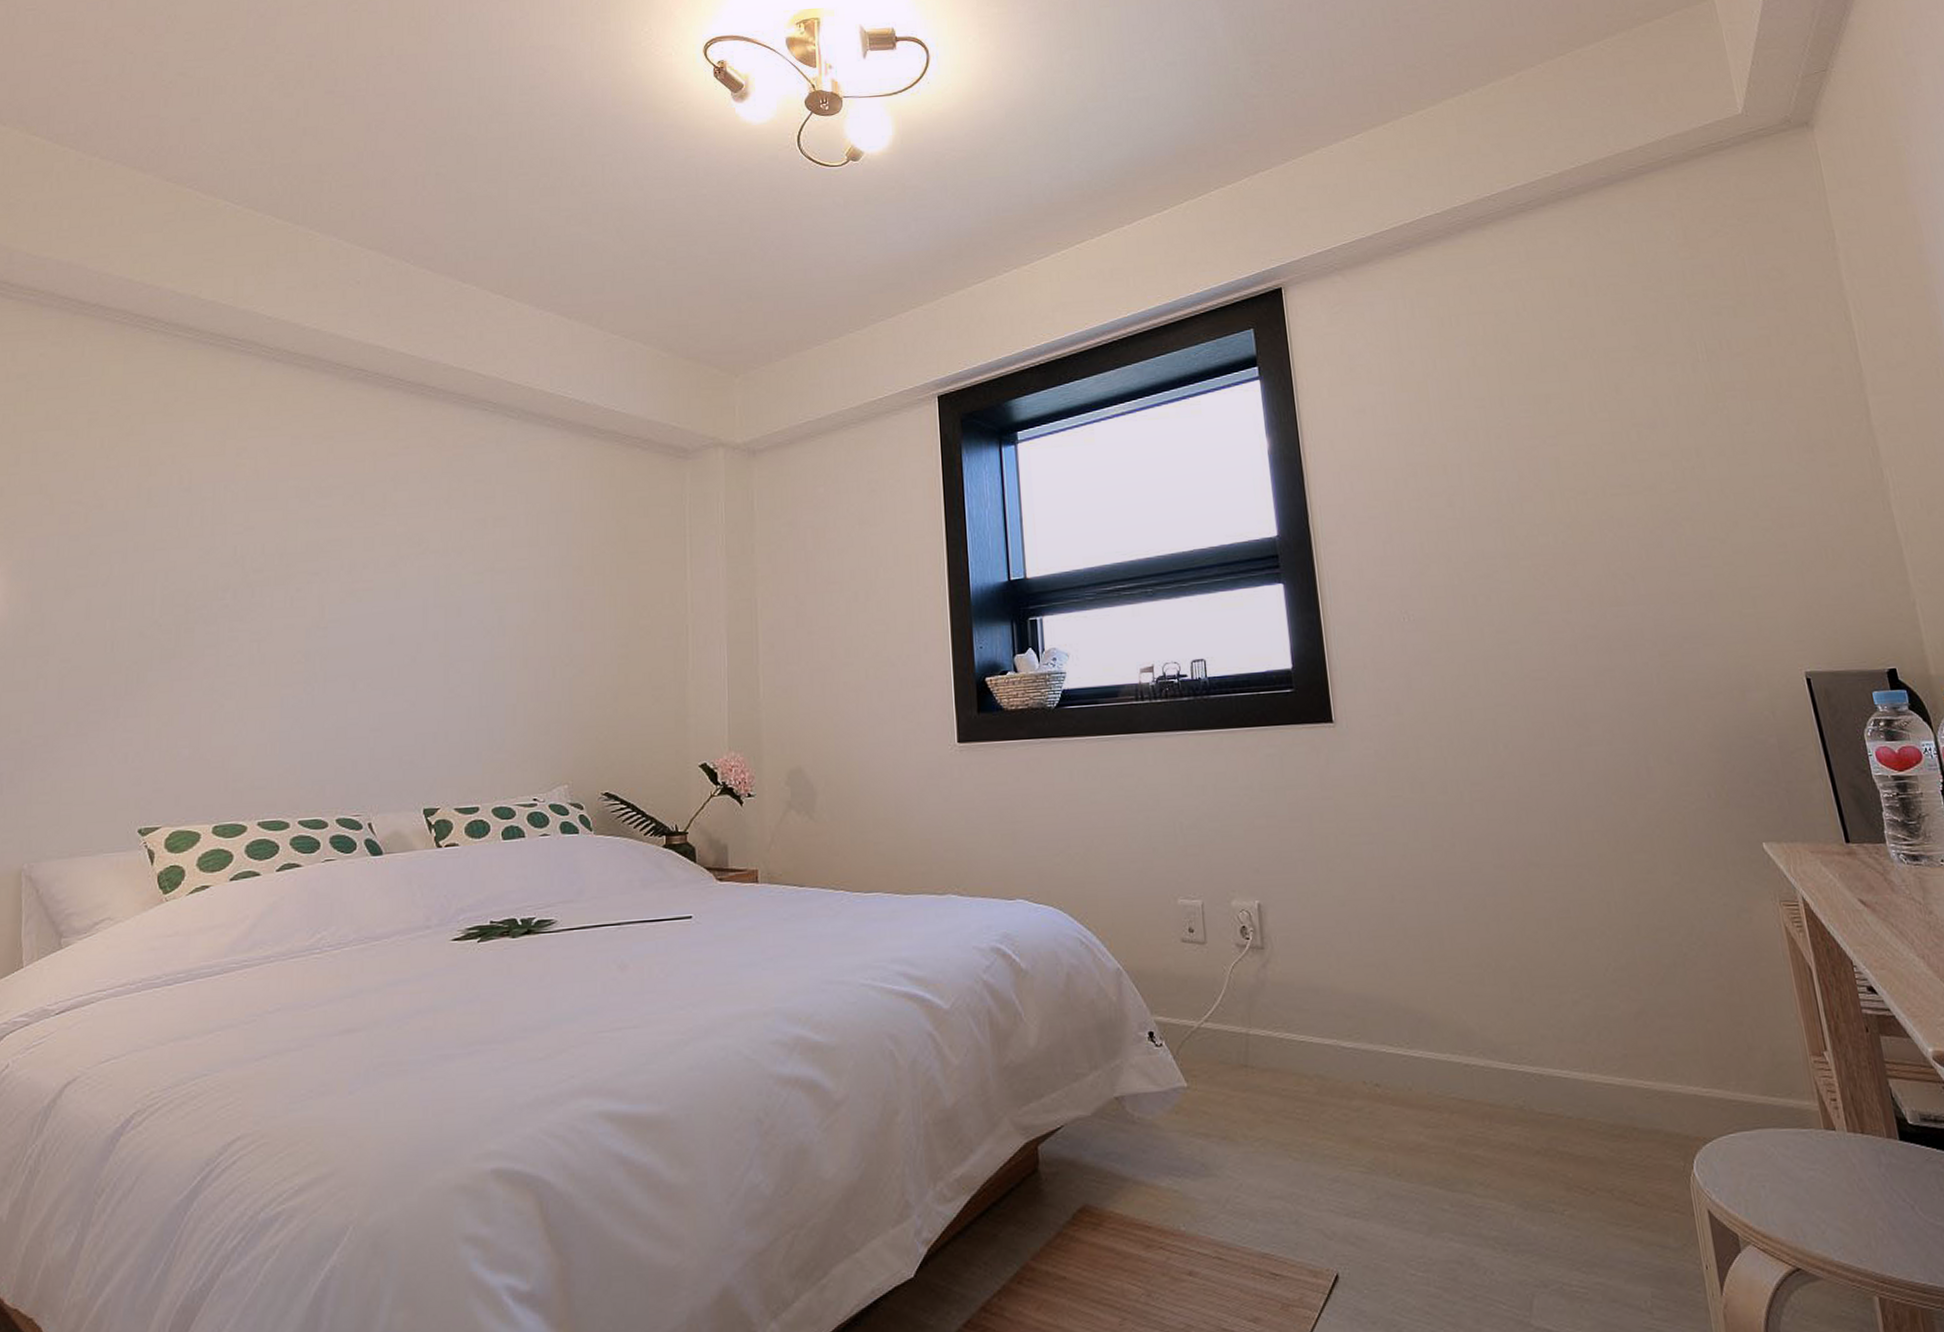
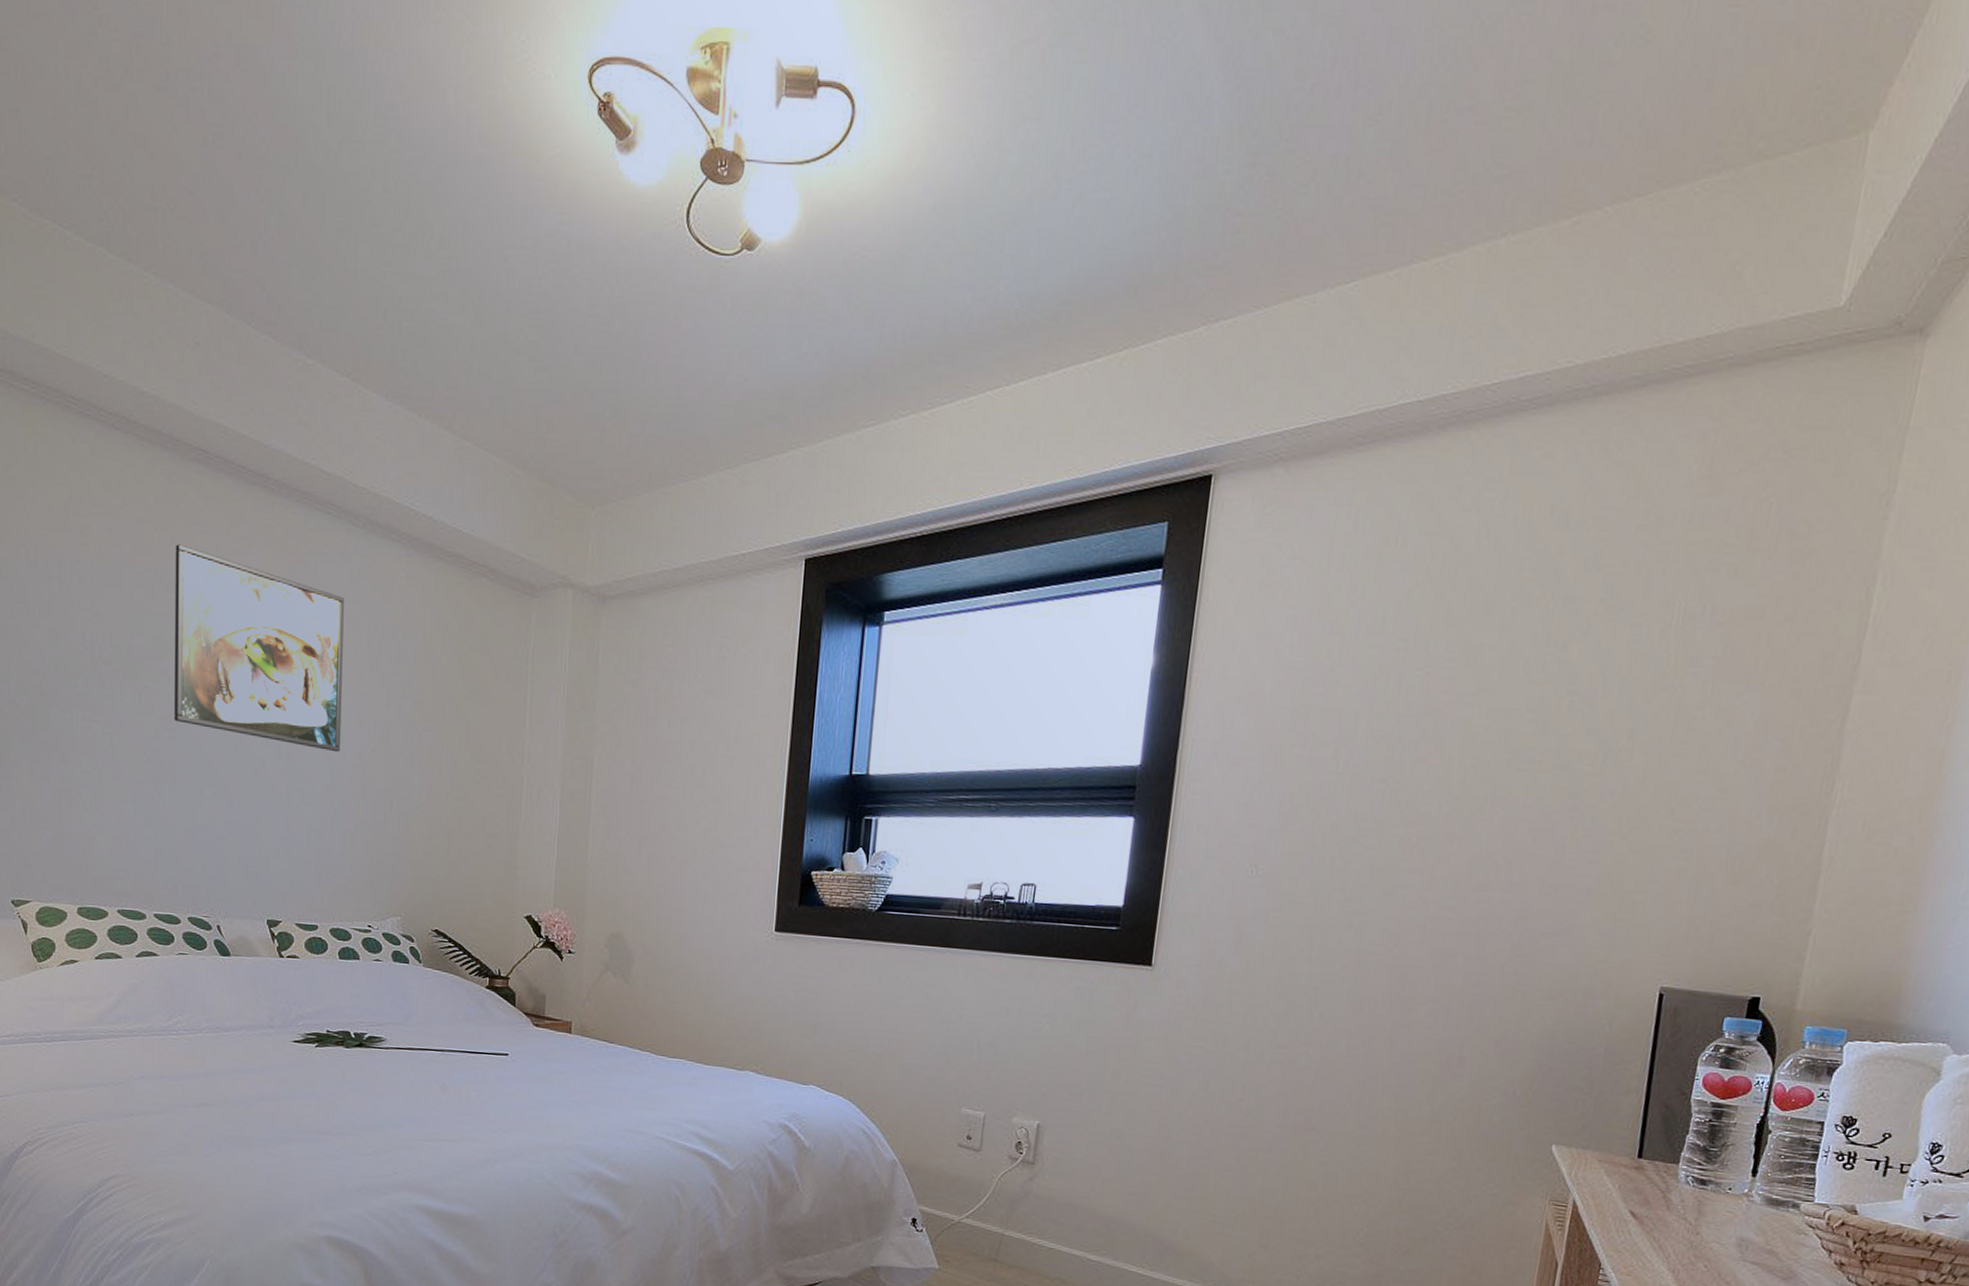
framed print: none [327,453,501,628] -> present [174,544,344,753]

